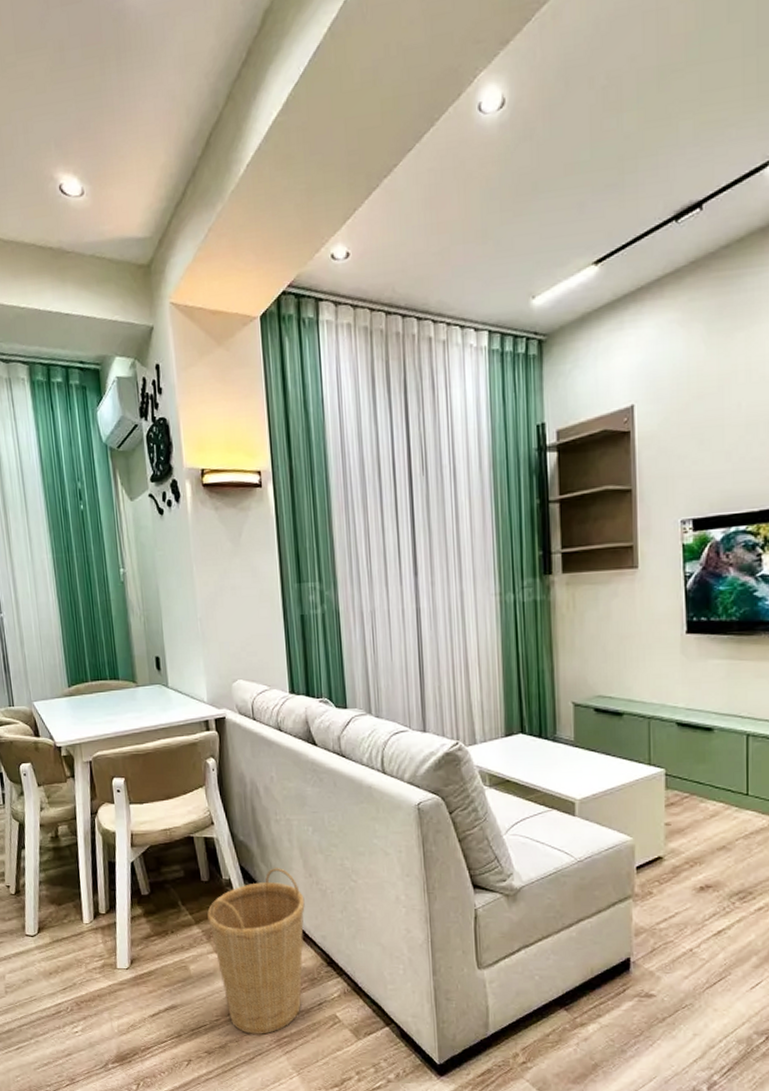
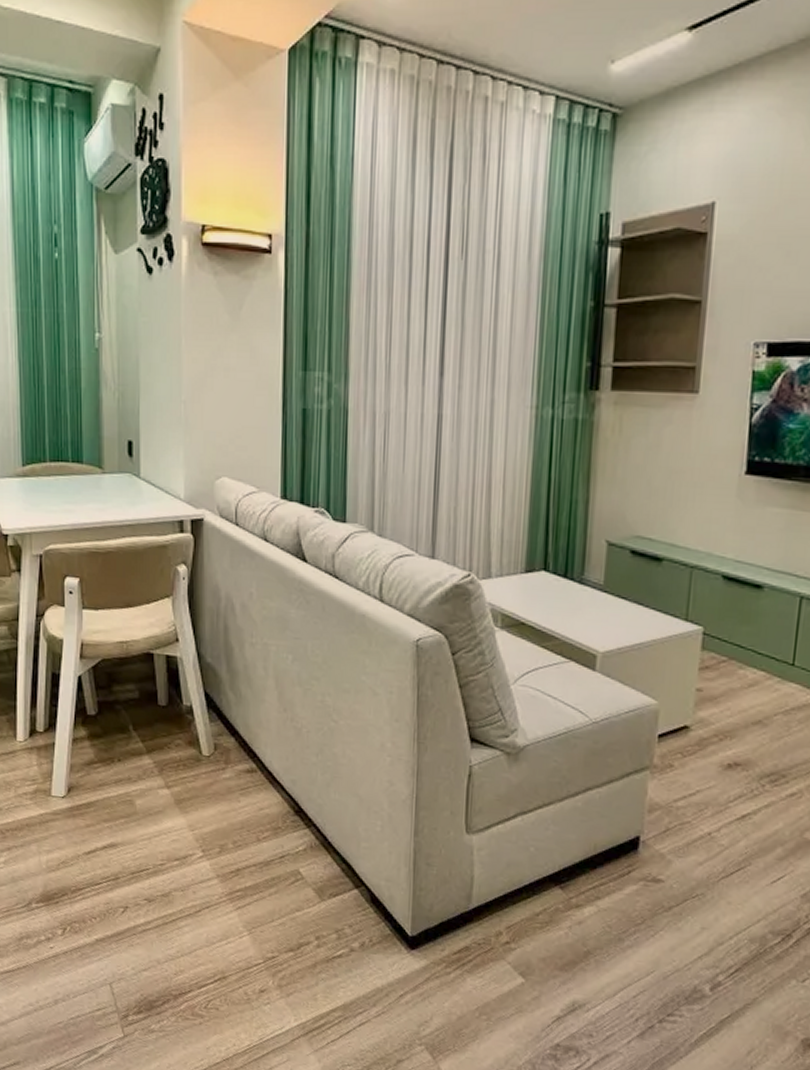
basket: present [207,868,305,1034] -> none [162,698,276,886]

